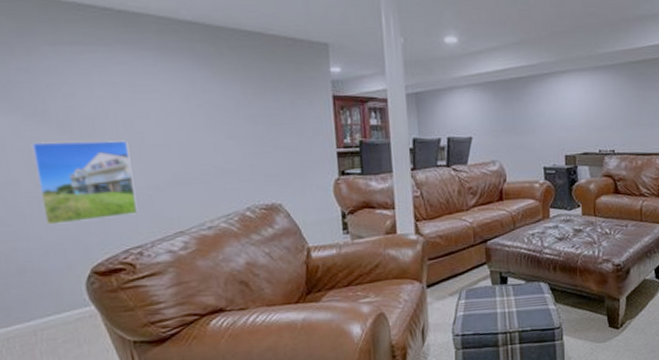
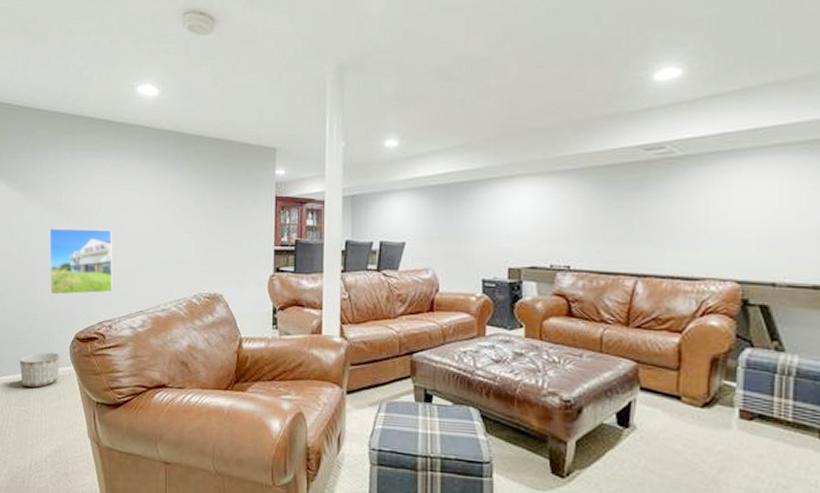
planter: none [10,292,75,340] -> present [19,352,60,388]

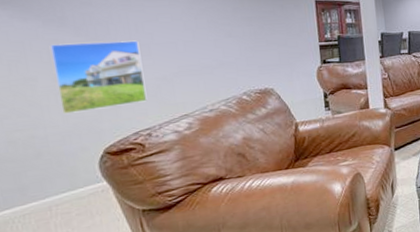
planter: present [19,352,60,388] -> none [26,171,88,215]

